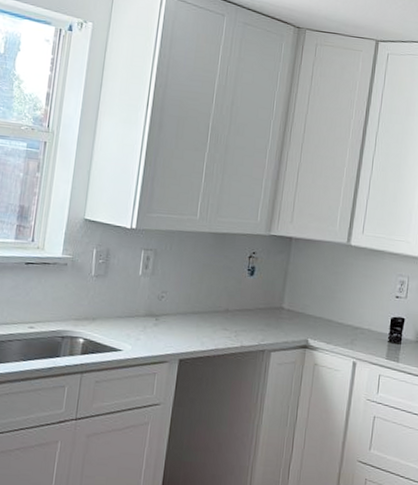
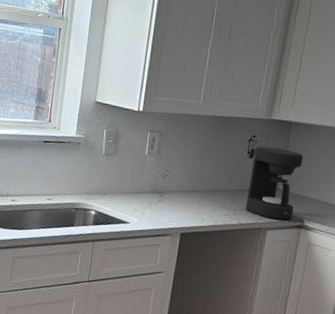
coffee maker: none [247,263,306,341] -> present [245,146,304,221]

